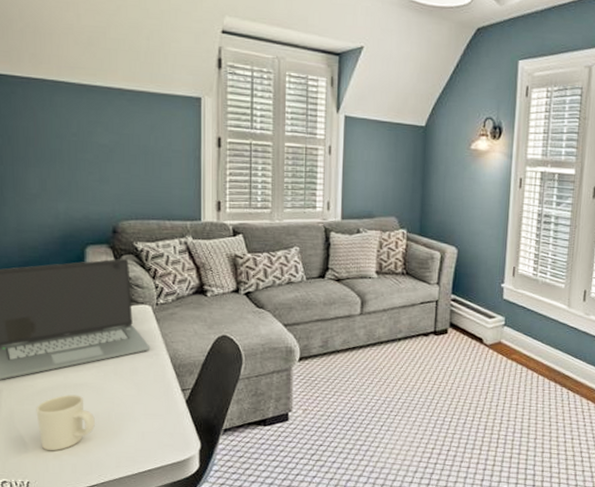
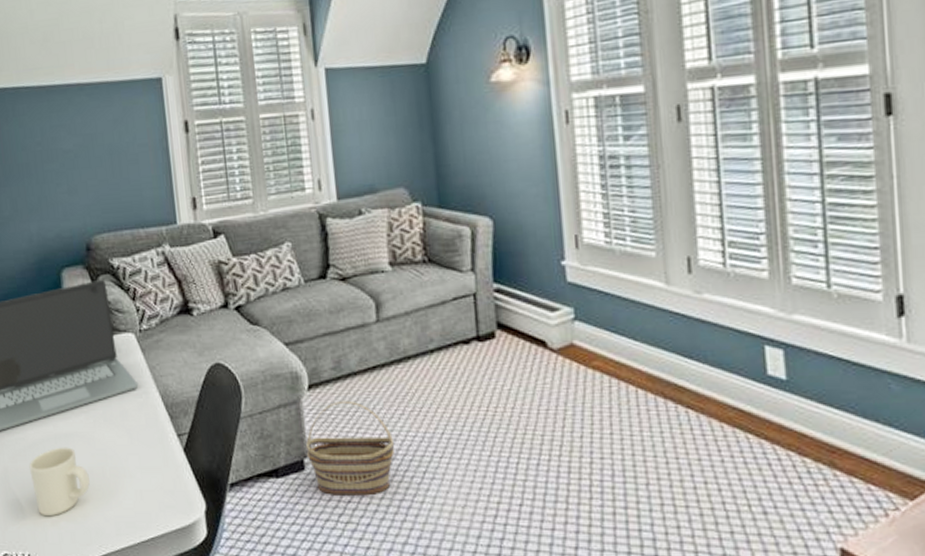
basket: none [292,371,361,441] -> present [306,400,395,496]

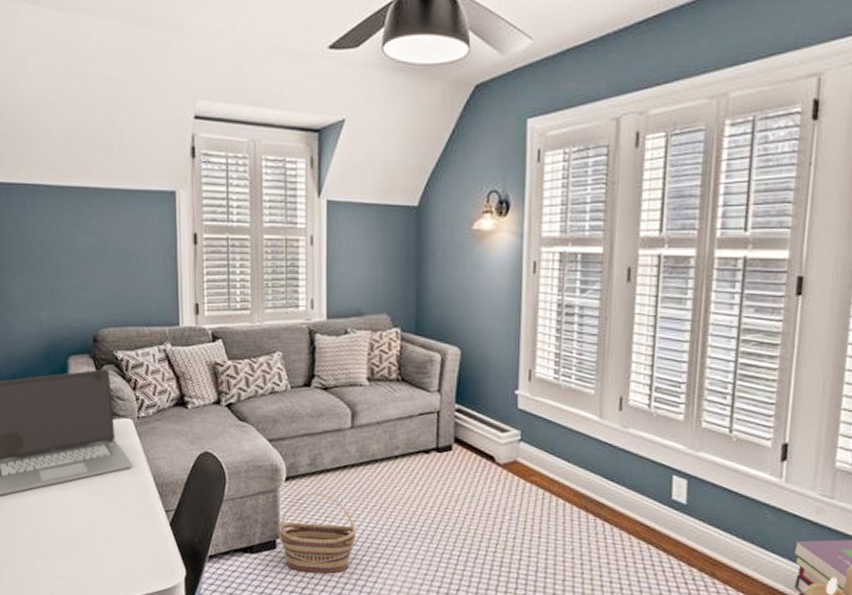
mug: present [29,447,90,517] -> none [26,513,82,573]

